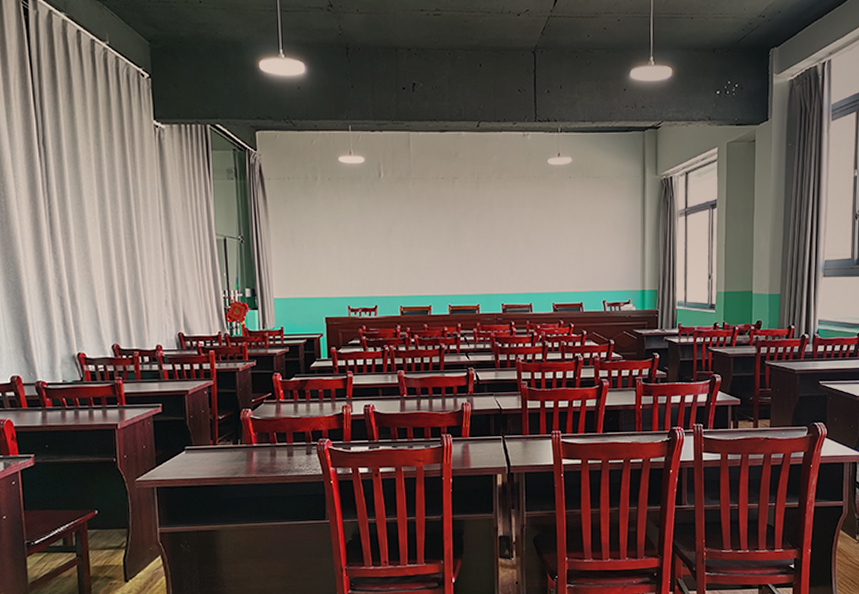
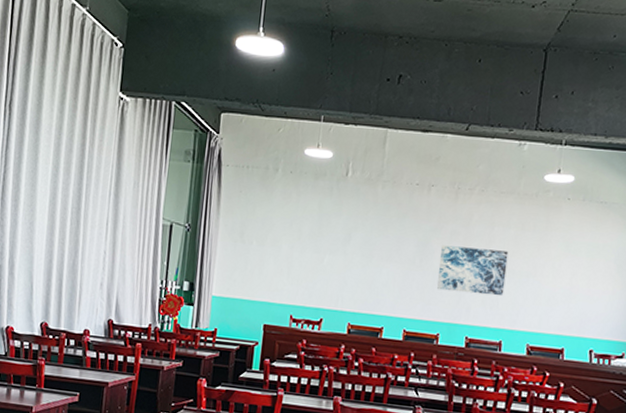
wall art: none [470,227,528,267] -> present [437,245,509,296]

